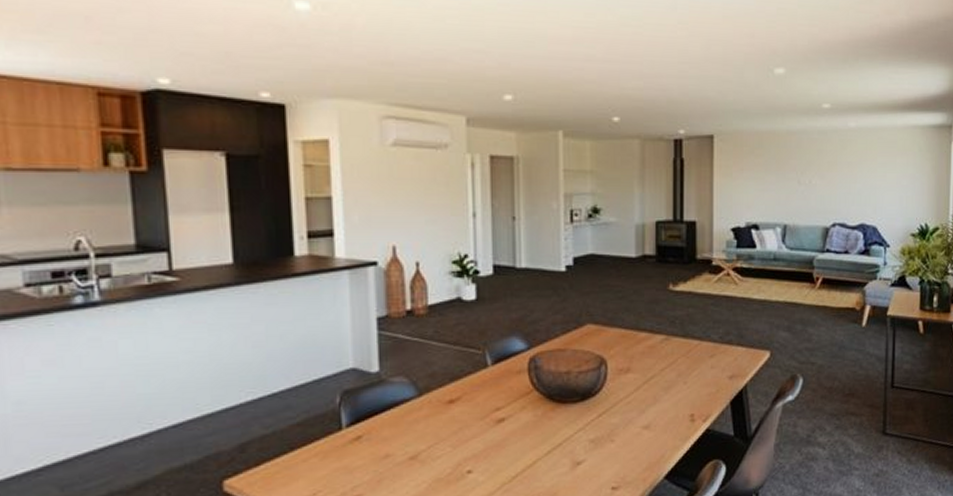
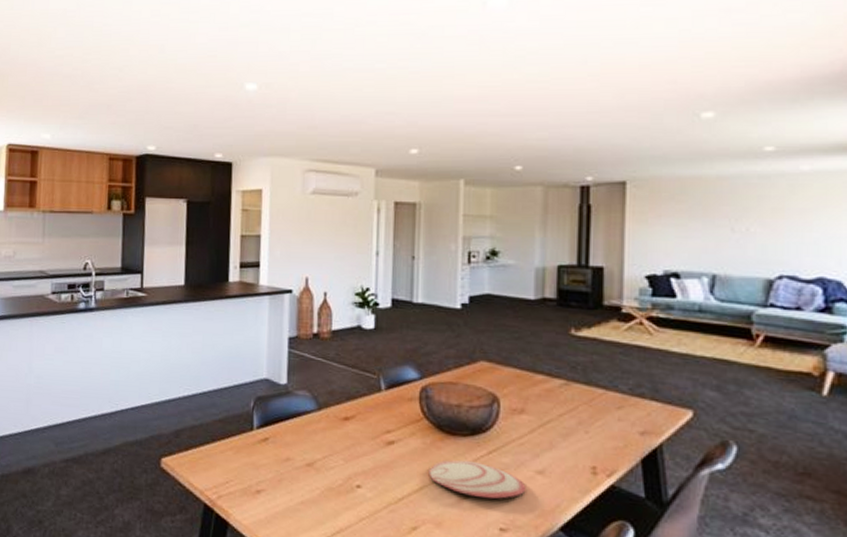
plate: none [541,426,634,461] -> present [429,459,526,499]

